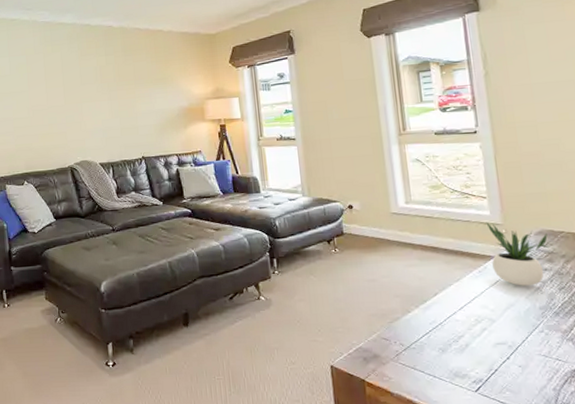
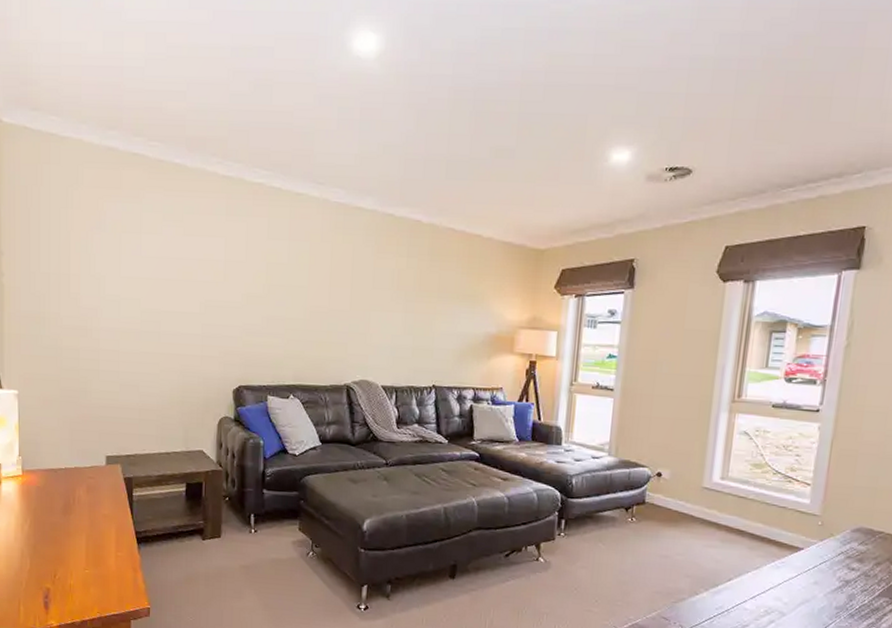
potted plant: present [486,222,549,286] -> none [797,511,865,584]

